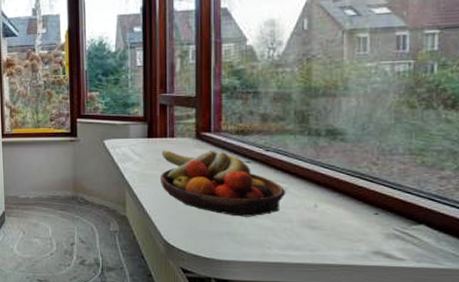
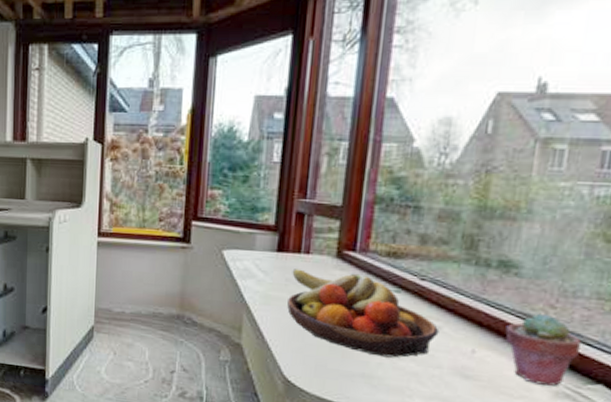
potted succulent: none [339,170,401,229] -> present [505,313,581,386]

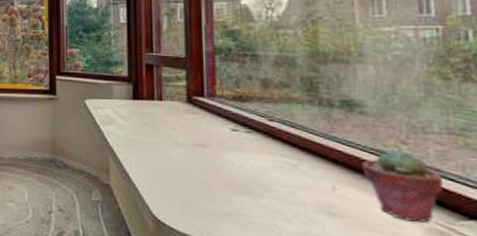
fruit bowl: present [287,268,440,358] -> none [148,114,296,196]

